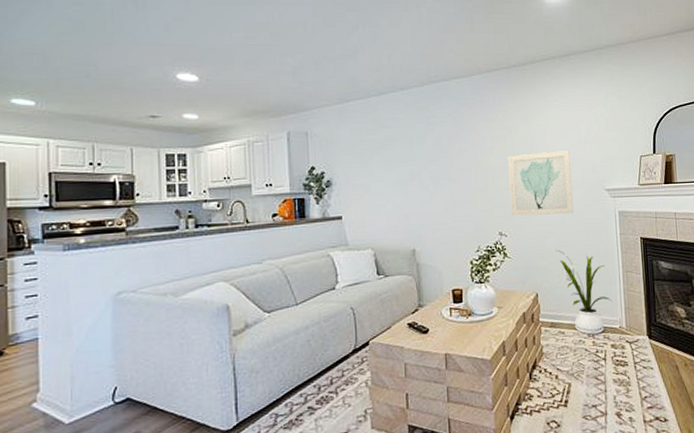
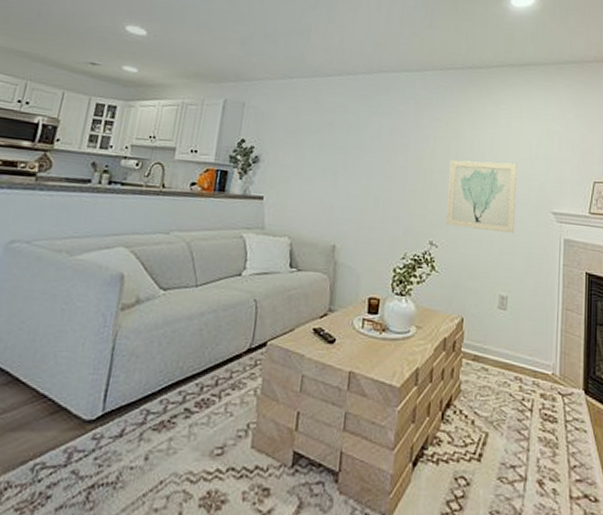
house plant: present [556,249,612,335] -> none [489,270,547,378]

